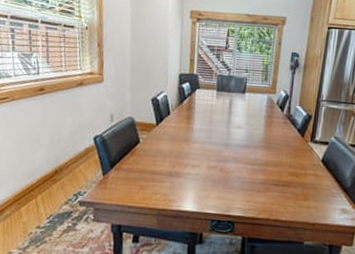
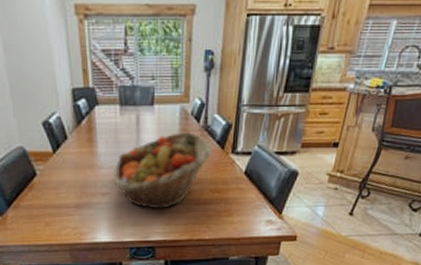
fruit basket: none [203,117,295,187] -> present [112,131,214,210]

